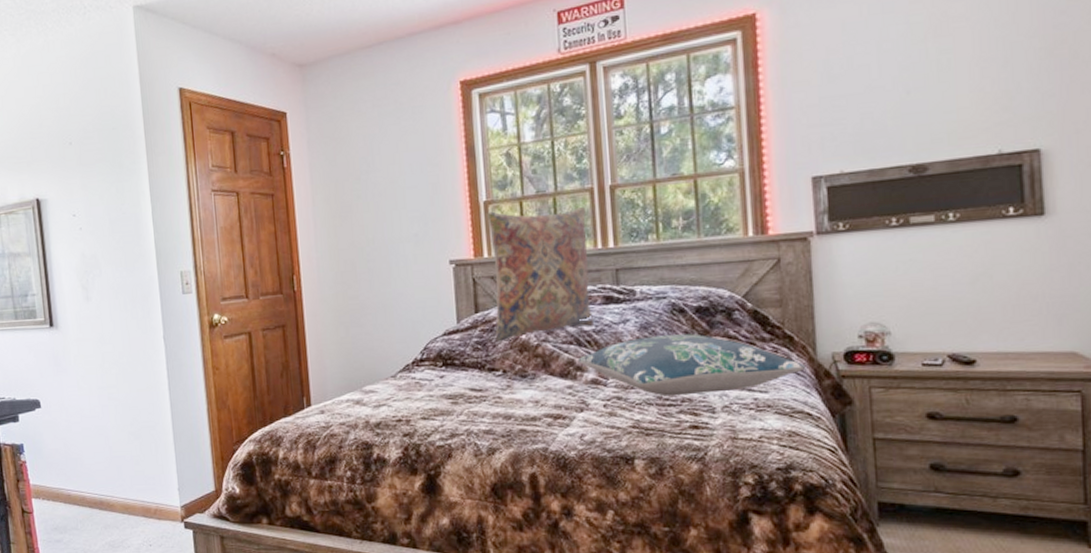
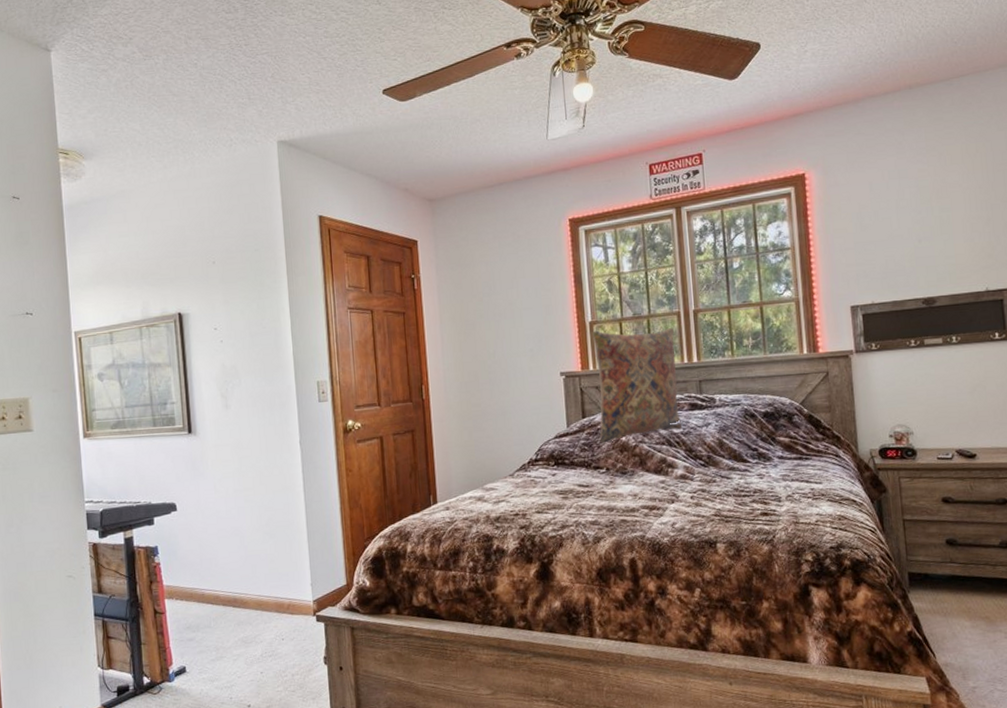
pillow: present [578,334,807,397] -> none [669,435,851,488]

